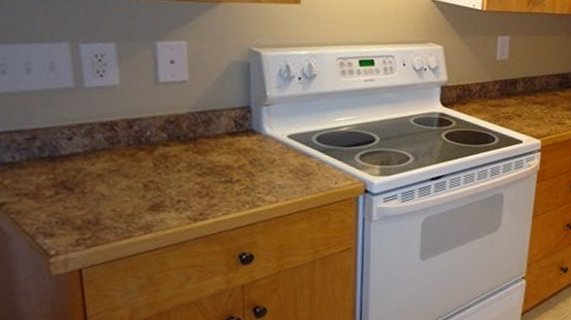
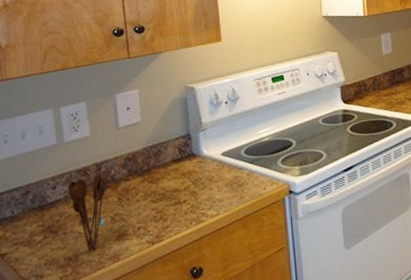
utensil holder: none [87,129,141,217] -> present [67,171,107,252]

